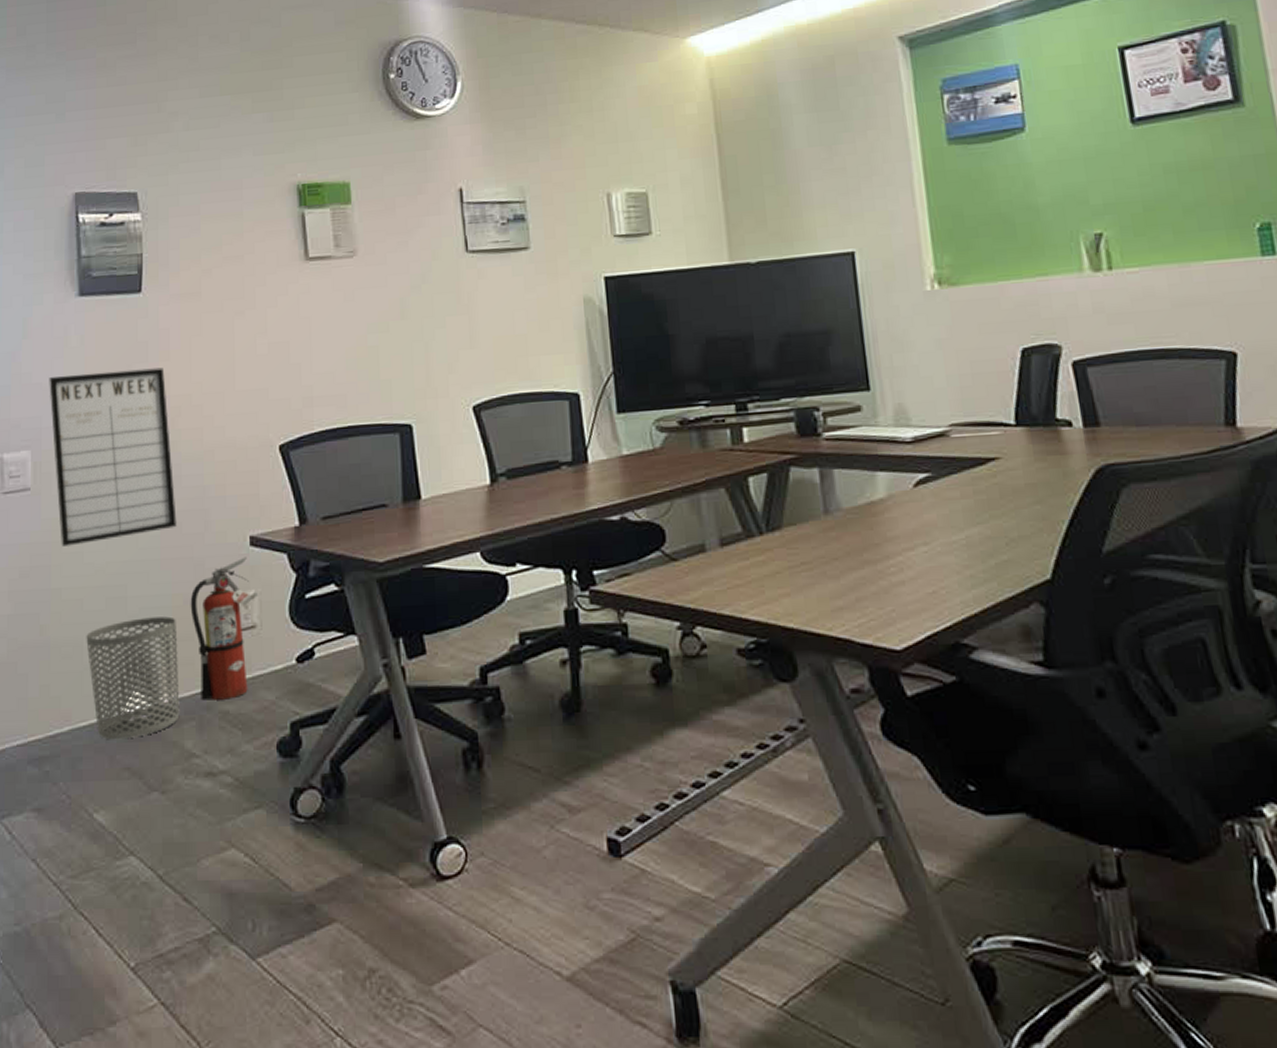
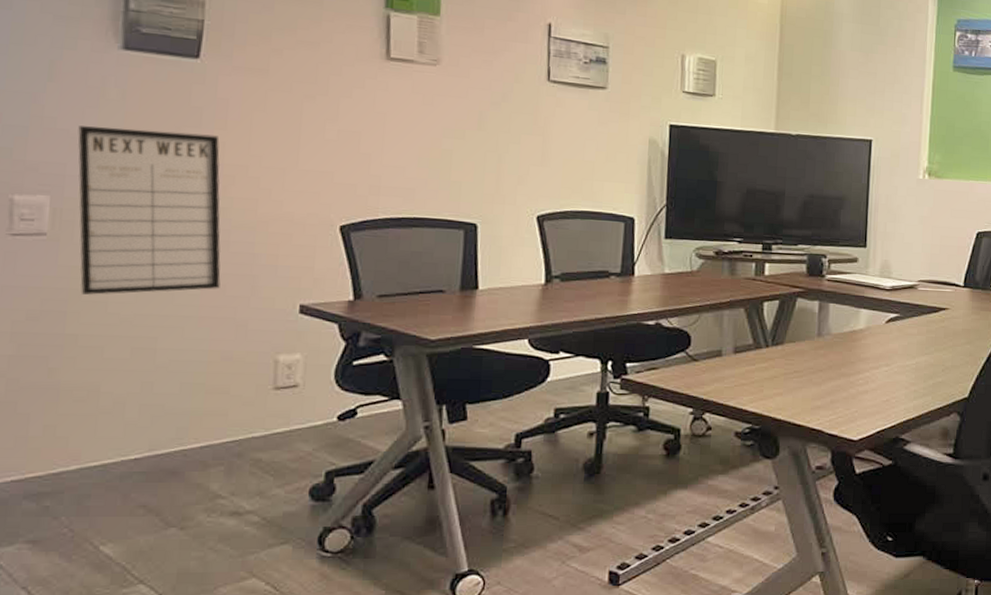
waste bin: present [86,616,180,740] -> none [104,369,212,480]
fire extinguisher: present [190,556,259,701] -> none [228,323,304,449]

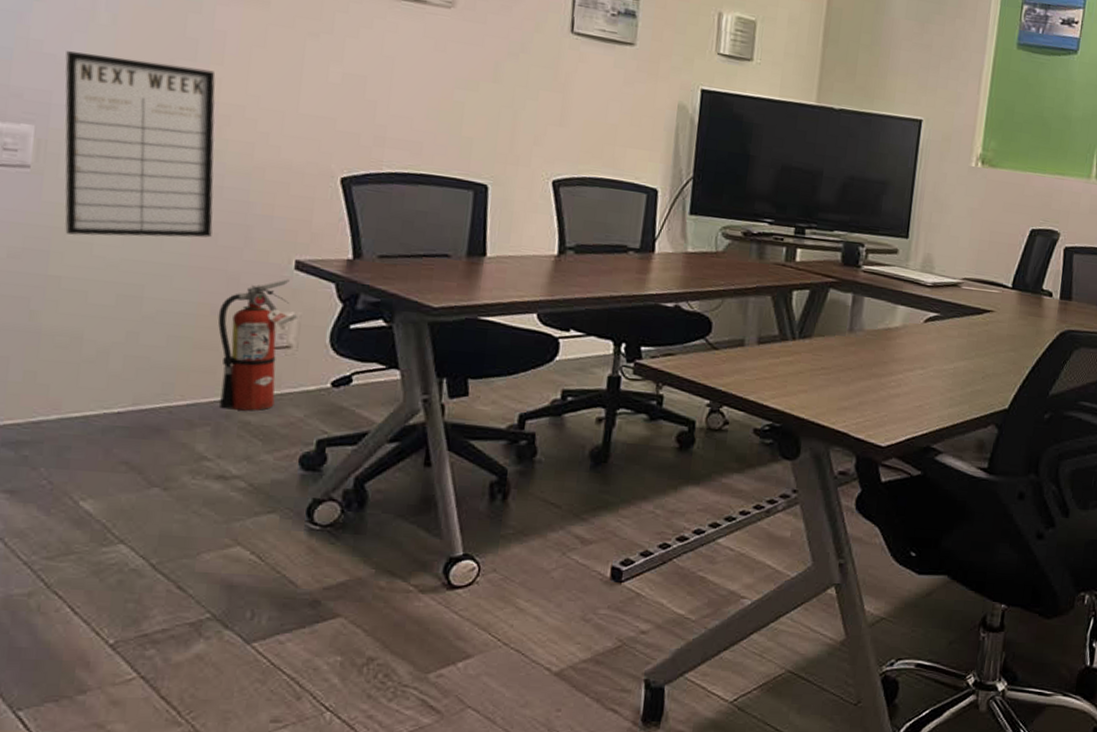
fire extinguisher: none [228,323,304,449] -> present [217,279,299,411]

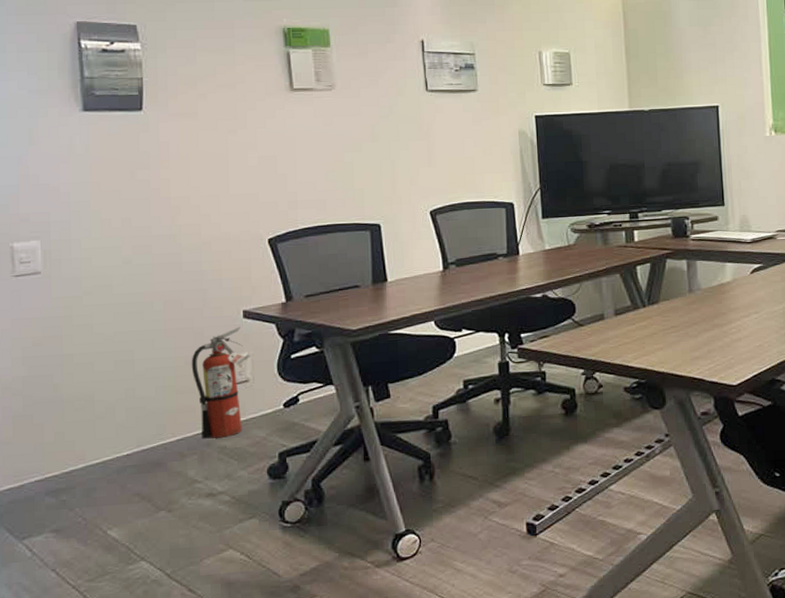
writing board: present [65,51,216,238] -> none [56,174,178,320]

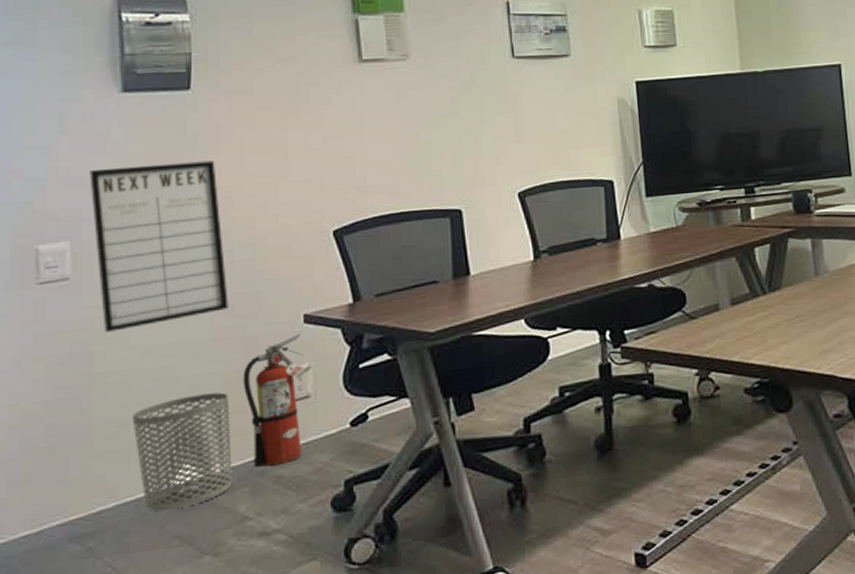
writing board: none [56,174,178,320] -> present [90,160,229,332]
waste bin: none [97,374,183,473] -> present [132,392,232,511]

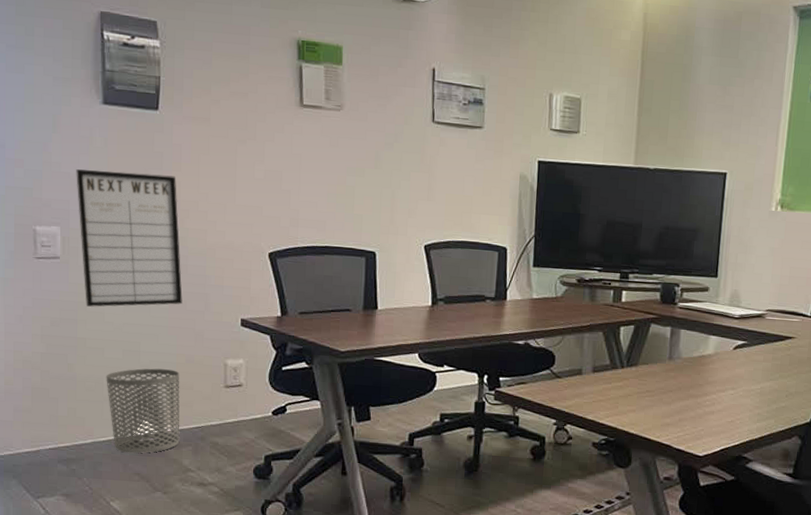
fire extinguisher: present [243,333,313,468] -> none [191,333,246,435]

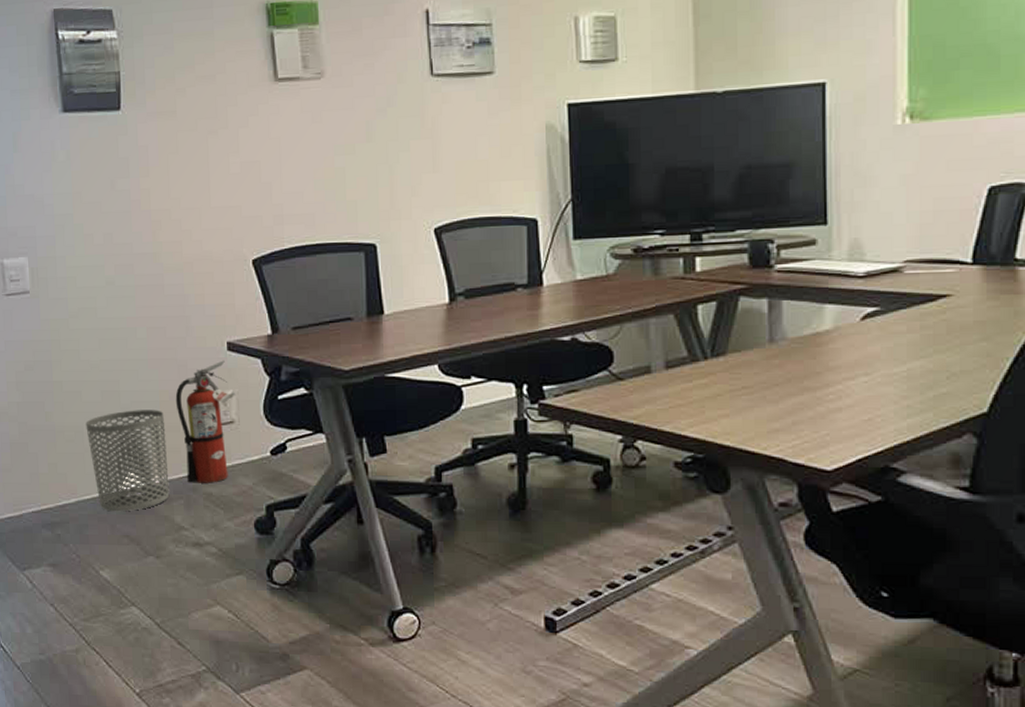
writing board: present [76,169,183,307] -> none [40,183,161,344]
fire extinguisher: none [191,333,246,435] -> present [175,360,236,483]

